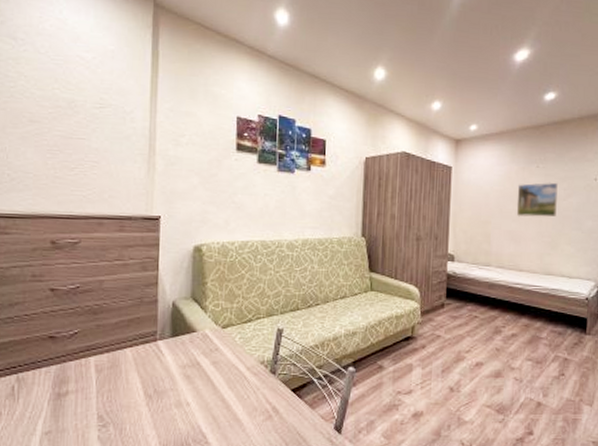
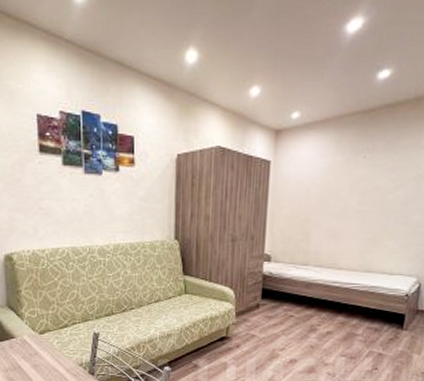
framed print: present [516,182,558,218] -> none [338,173,386,213]

